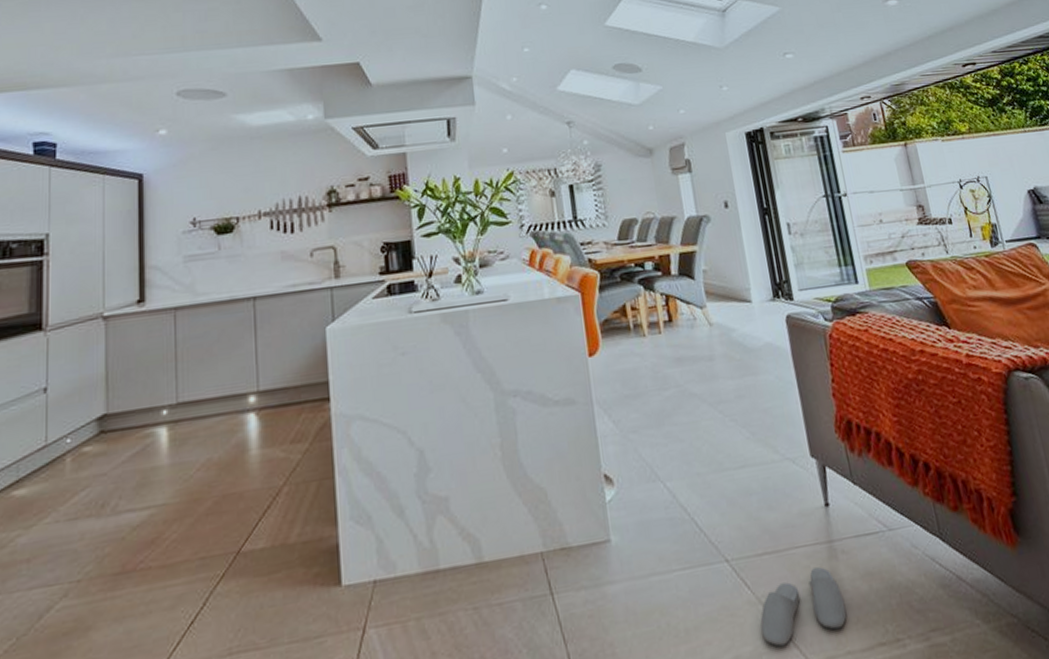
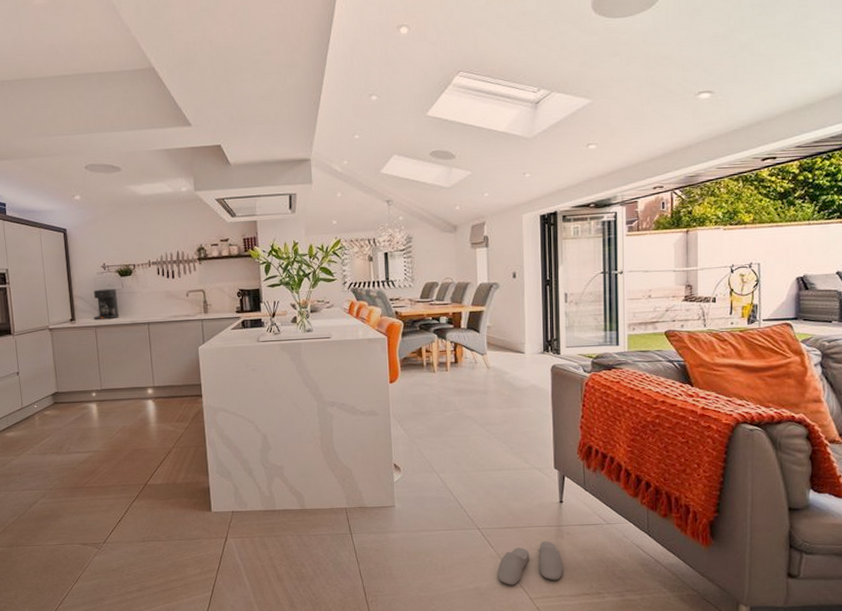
coffee maker: none [172,252,213,300] -> present [93,288,120,321]

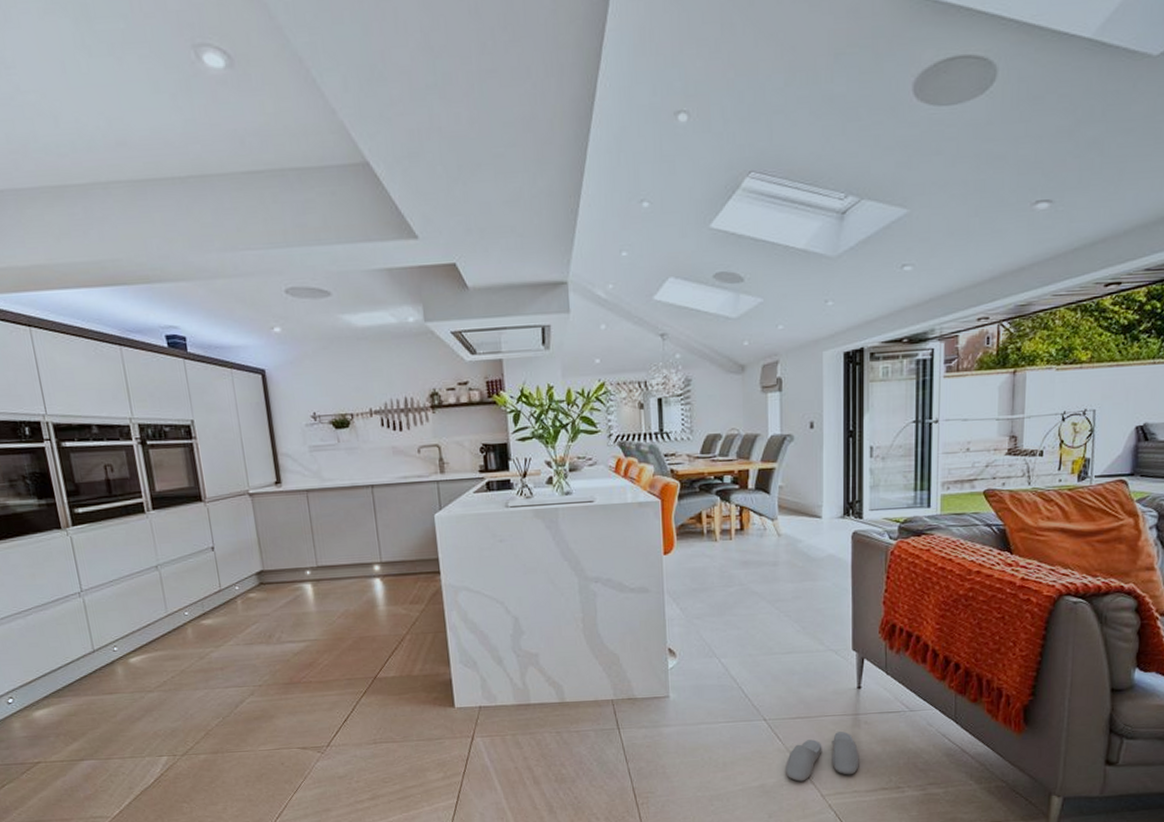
coffee maker: present [93,288,120,321] -> none [303,443,336,483]

